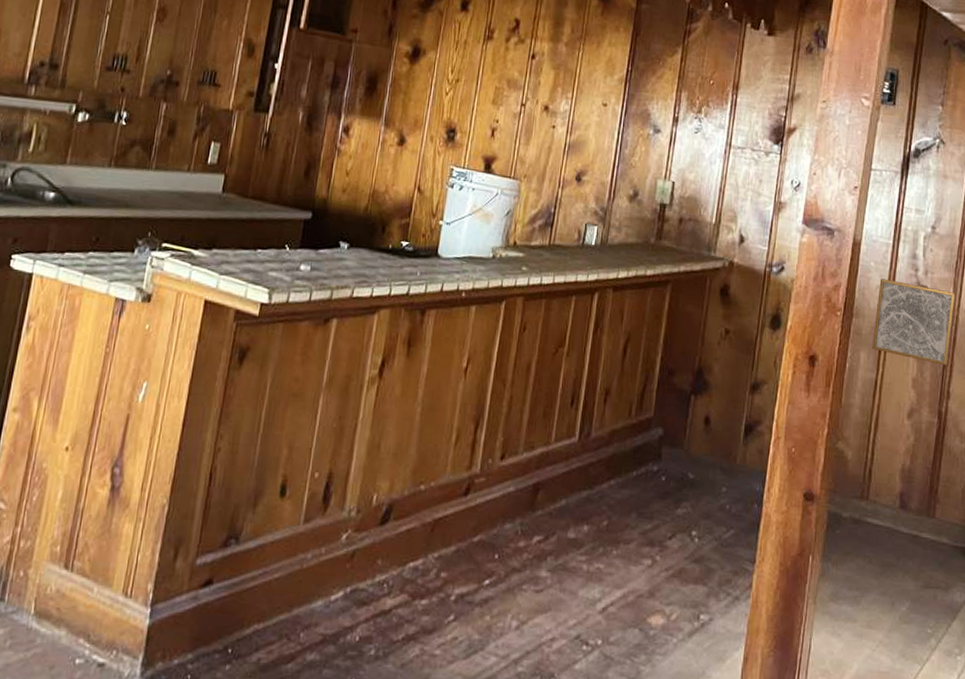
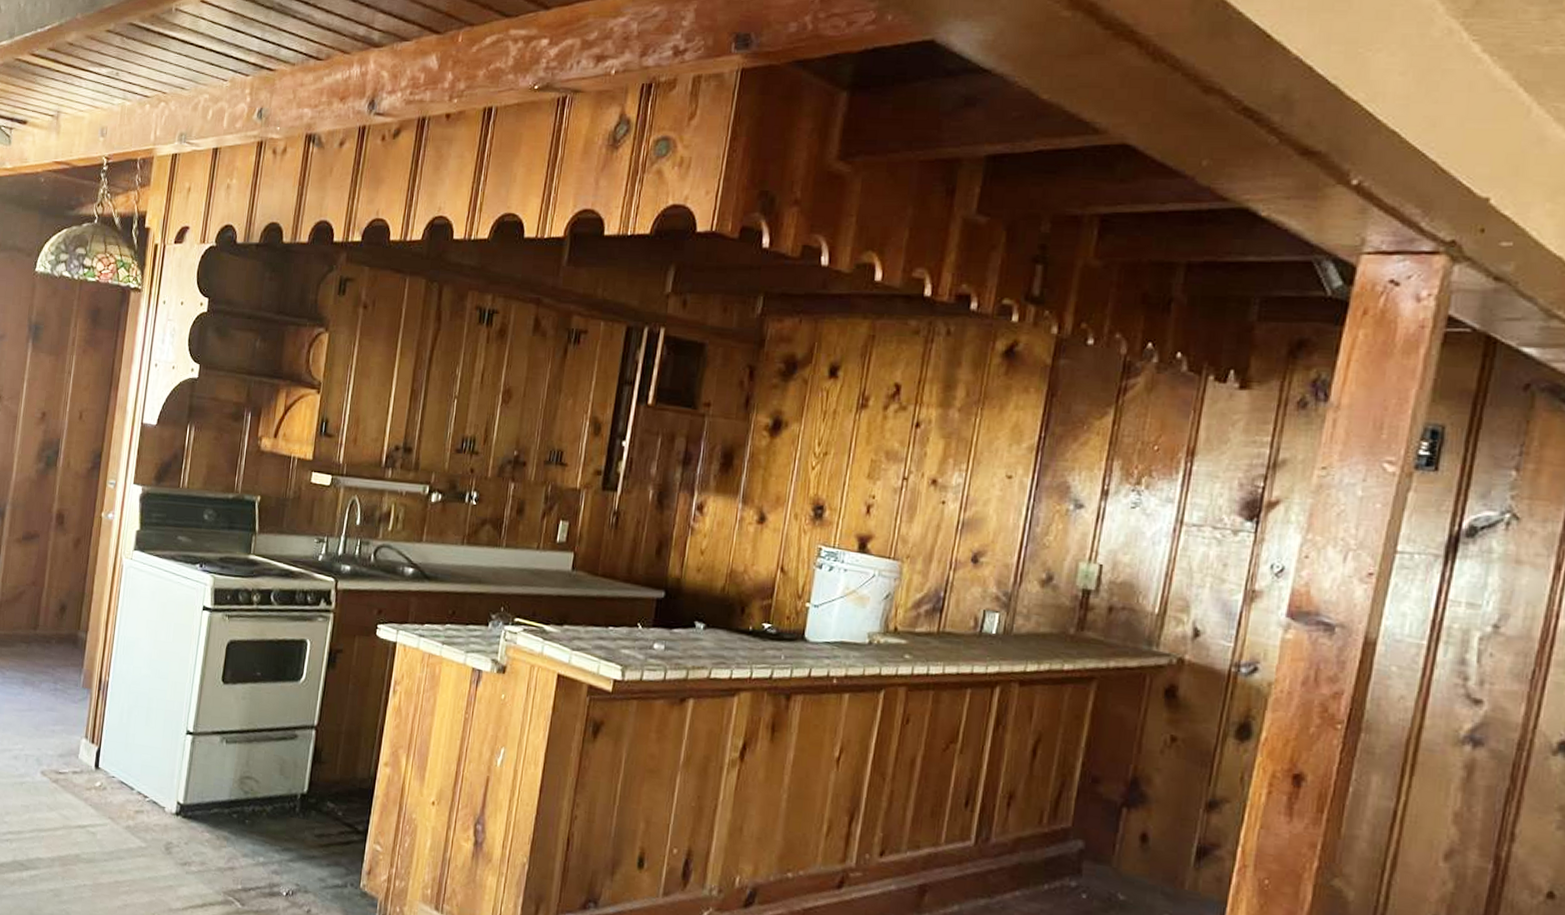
wall art: present [872,278,956,366] -> none [1390,687,1530,801]

